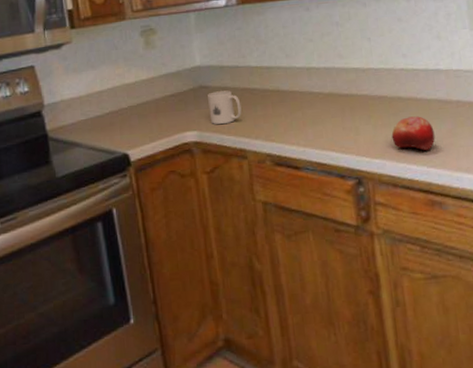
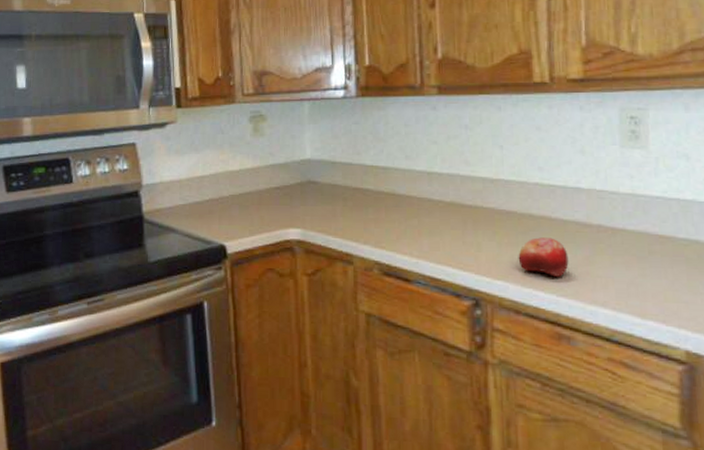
mug: present [208,90,242,125] -> none [316,188,351,225]

